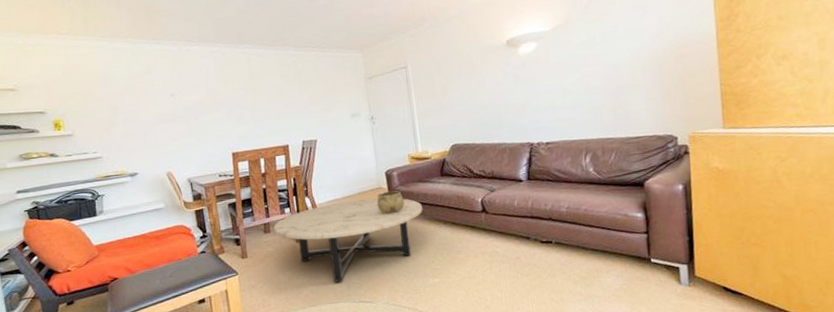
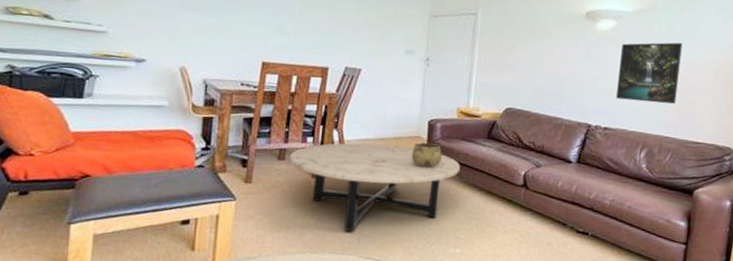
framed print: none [547,47,609,114] -> present [616,42,683,104]

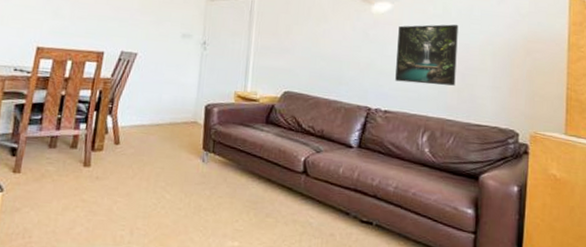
coffee table: present [289,143,461,231] -> none [60,129,239,224]
decorative bowl: present [411,142,442,169] -> none [187,127,219,155]

